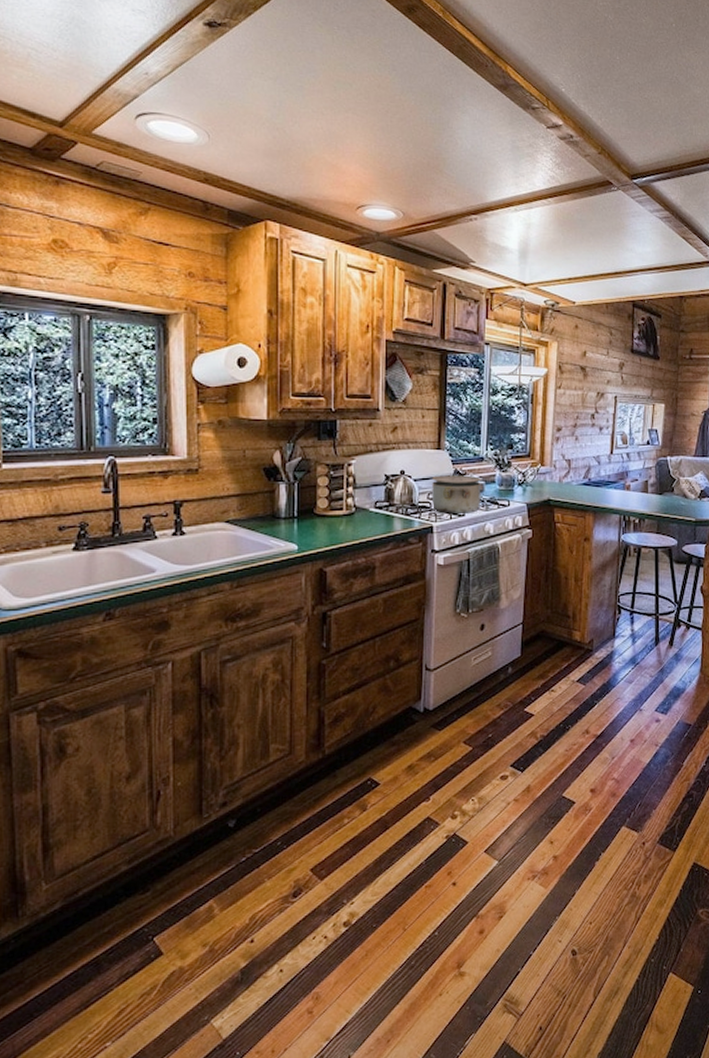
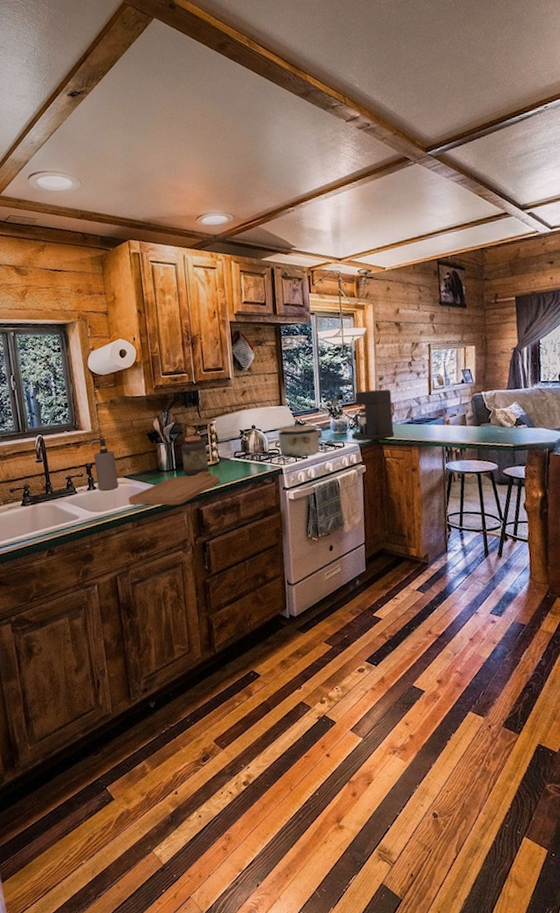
soap dispenser: none [182,470,217,538] -> present [89,439,119,491]
chopping board: none [229,522,352,563] -> present [128,471,220,506]
jar: none [308,477,341,528] -> present [181,435,209,476]
coffee maker: none [519,442,569,502] -> present [351,389,395,441]

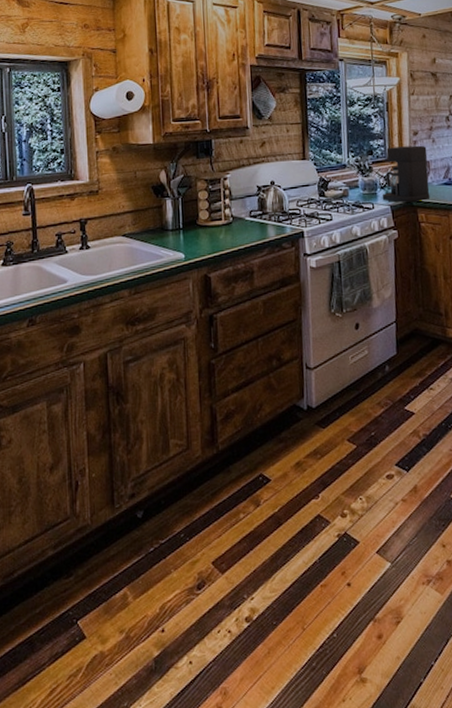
soap dispenser: present [89,439,119,491] -> none [85,191,116,251]
chopping board: present [128,471,220,506] -> none [126,231,232,271]
jar: present [181,435,209,476] -> none [190,191,221,237]
saucepan: present [278,424,320,458] -> none [300,182,347,220]

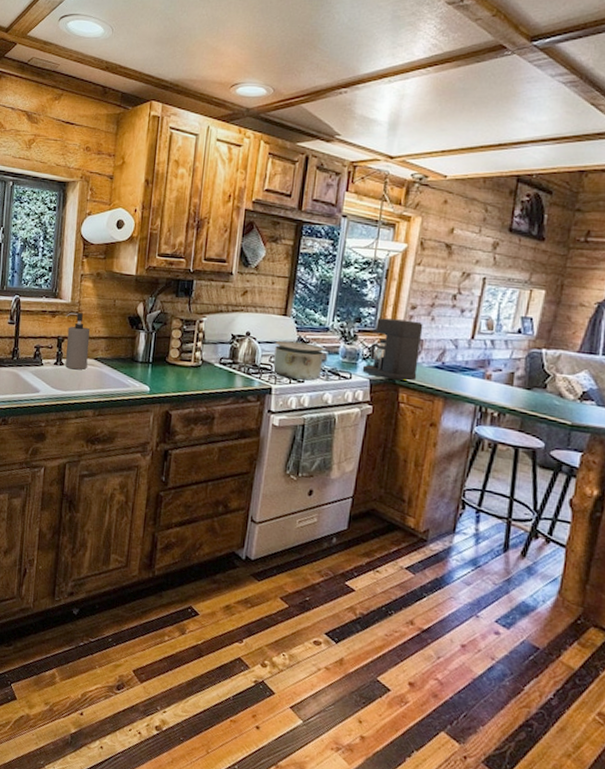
soap dispenser: none [85,191,116,251] -> present [65,312,90,370]
saucepan: none [300,182,347,220] -> present [273,340,326,381]

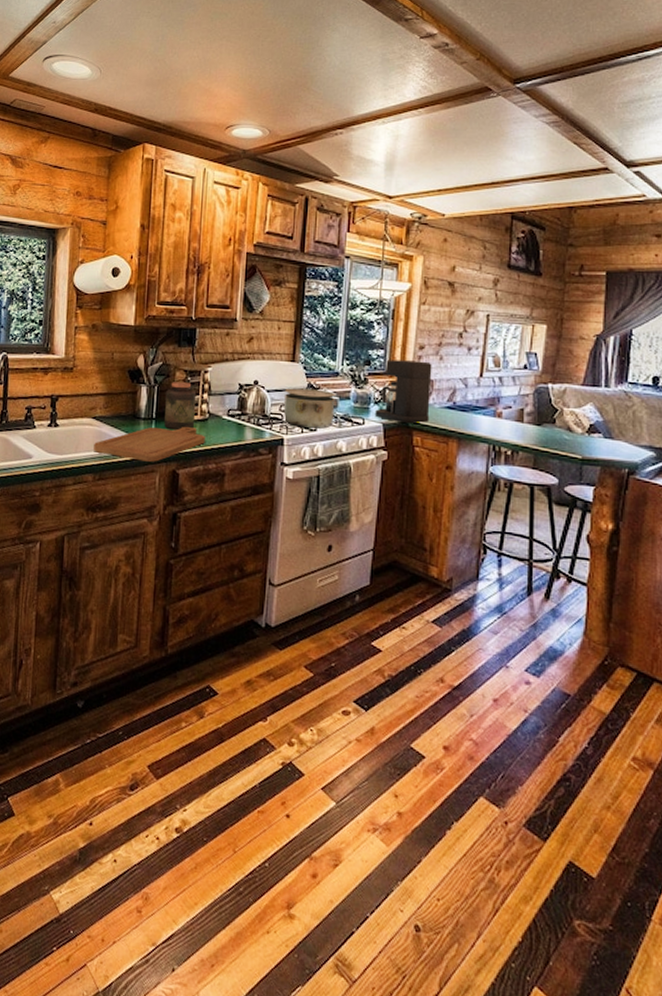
soap dispenser: present [65,312,90,370] -> none [59,368,87,431]
chopping board: none [94,370,198,403] -> present [94,426,205,462]
jar: none [160,329,191,375] -> present [164,382,197,431]

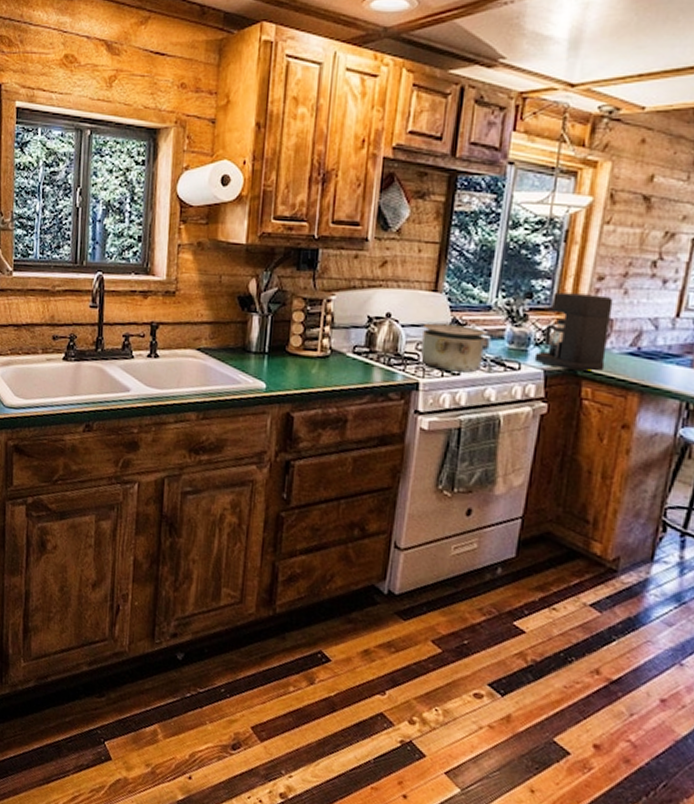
chopping board: present [94,426,205,462] -> none [197,363,326,403]
jar: present [164,382,197,431] -> none [278,311,317,368]

